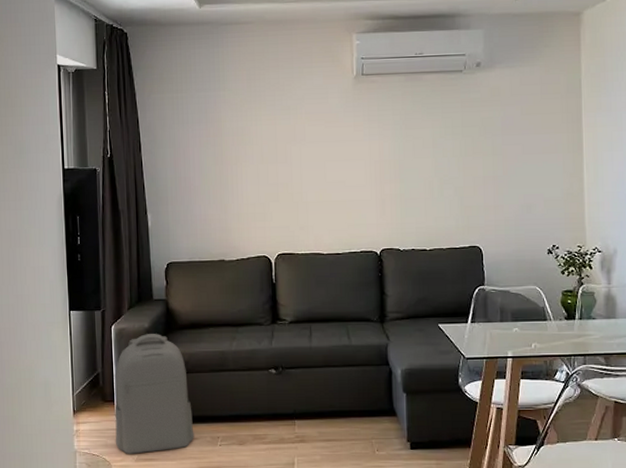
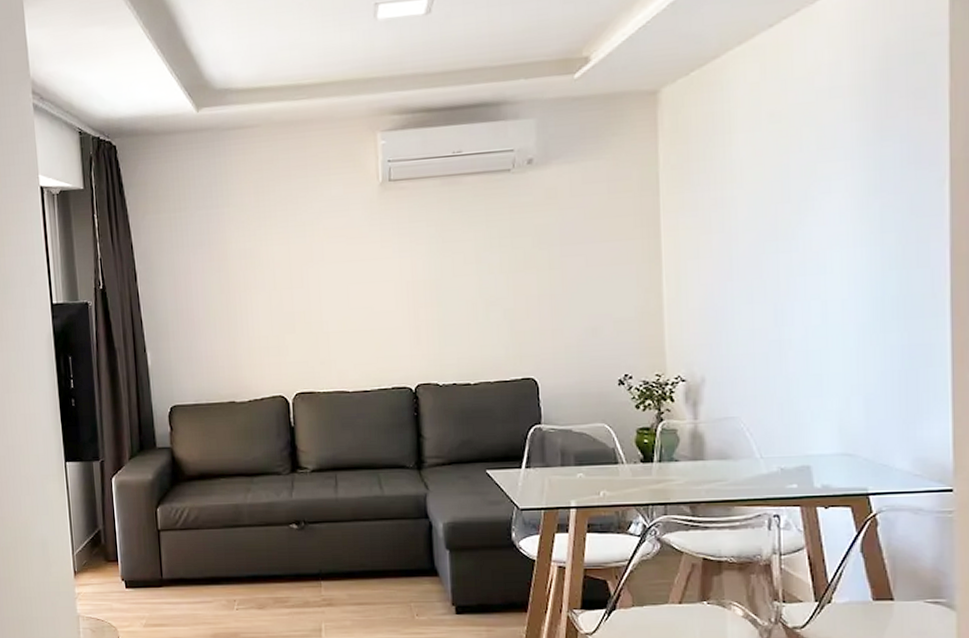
backpack: present [115,334,194,454] -> none [118,486,208,619]

